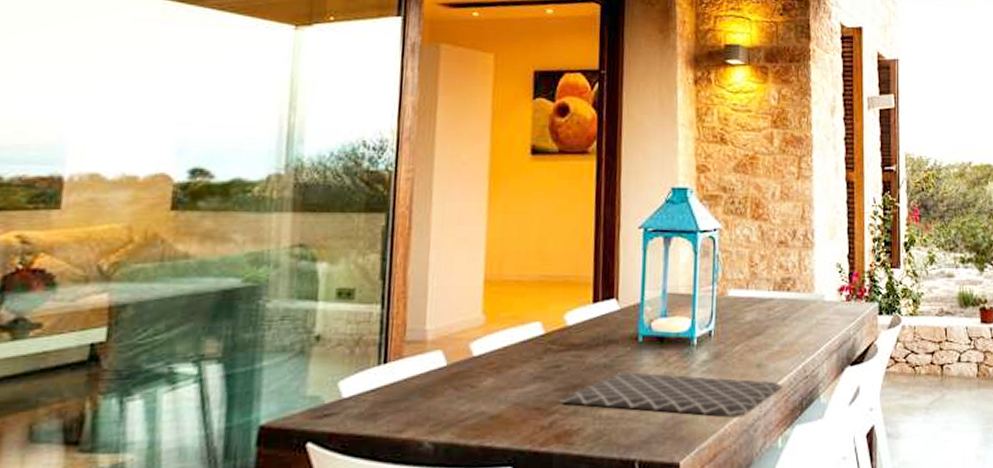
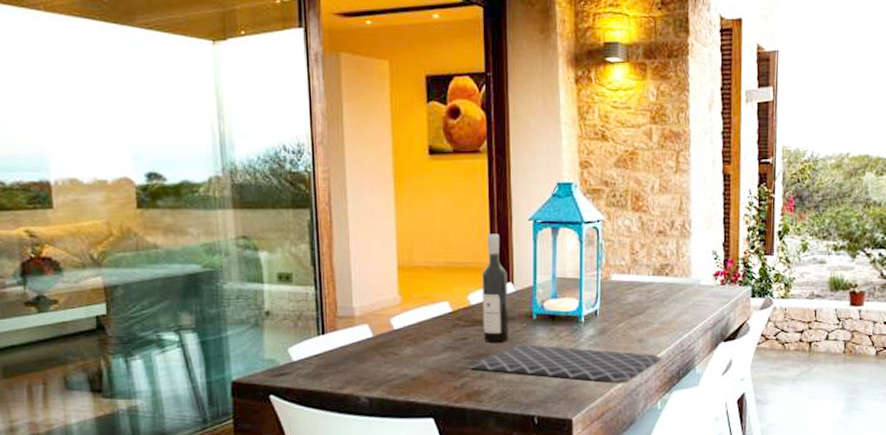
bottle: none [579,243,611,370] -> present [481,233,509,342]

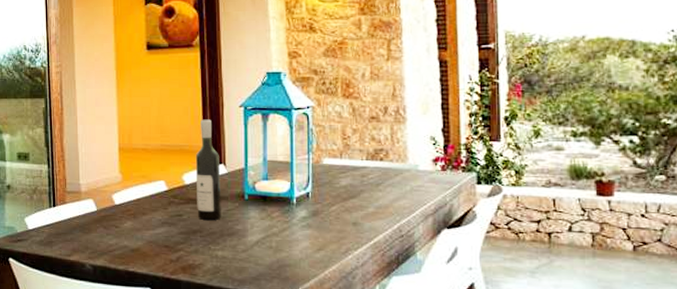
placemat: present [468,344,661,383] -> none [183,223,378,265]

